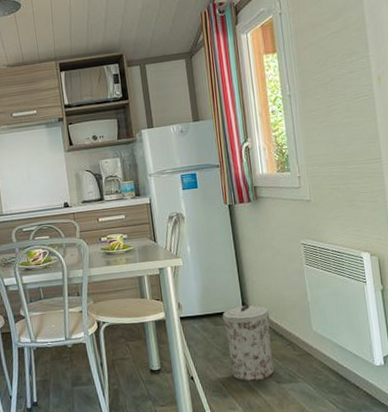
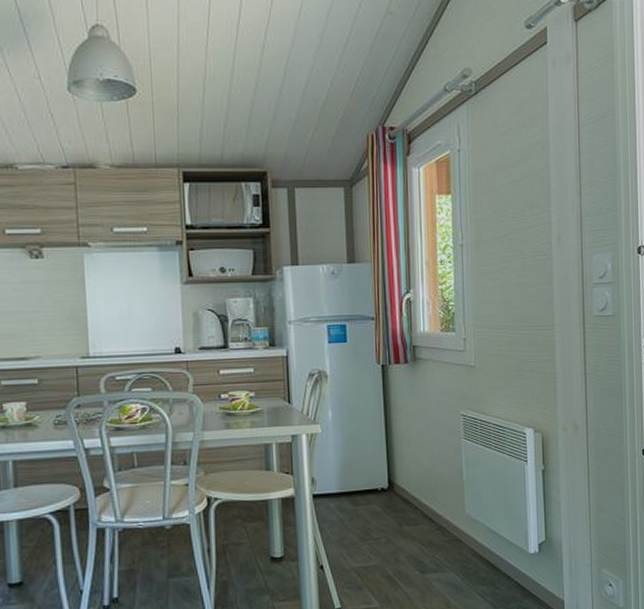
trash can: present [222,304,274,382] -> none [363,482,418,571]

